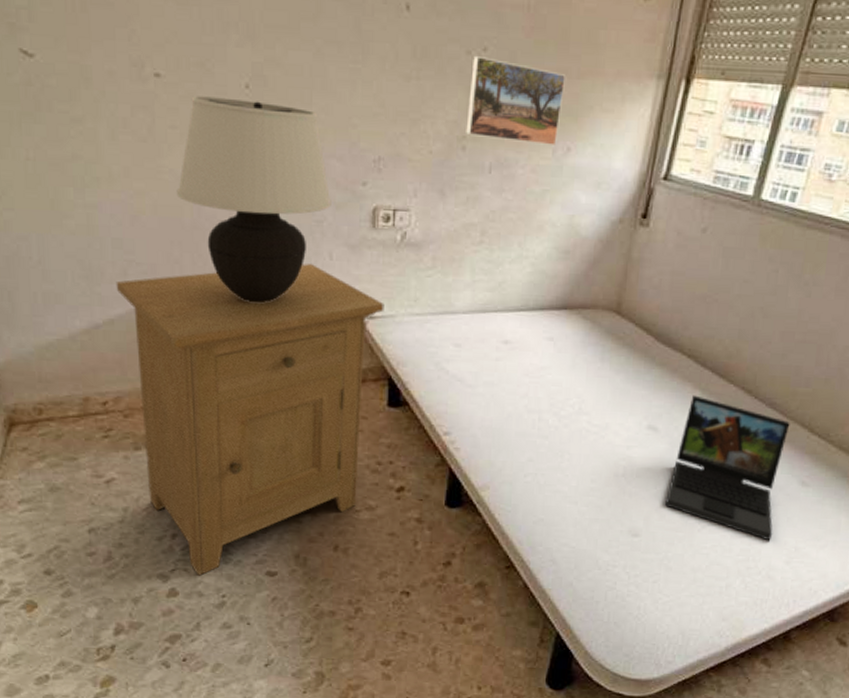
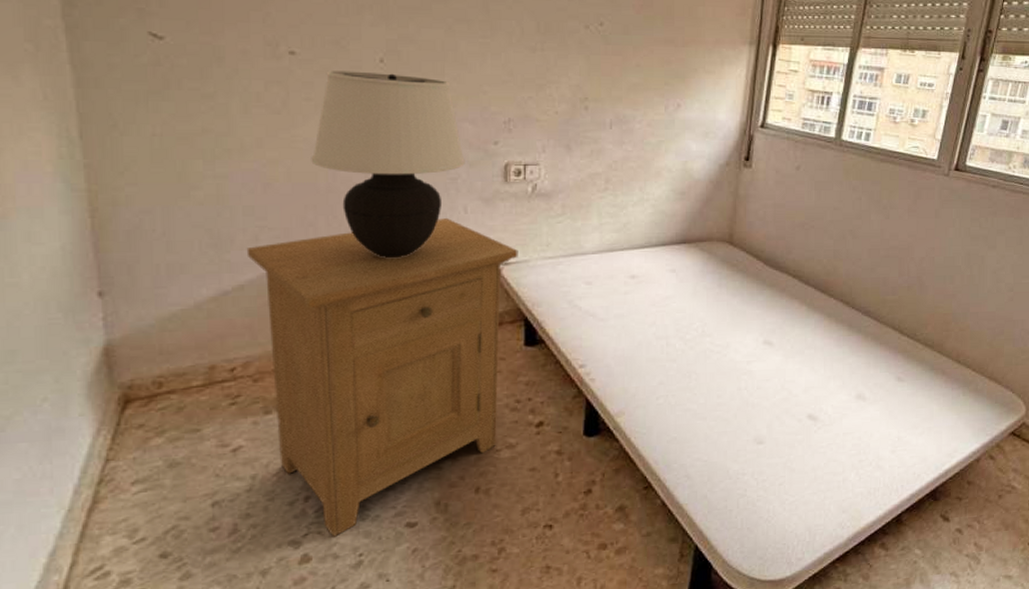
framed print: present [466,55,567,145] -> none [587,29,673,103]
laptop: present [665,395,790,541] -> none [784,310,883,434]

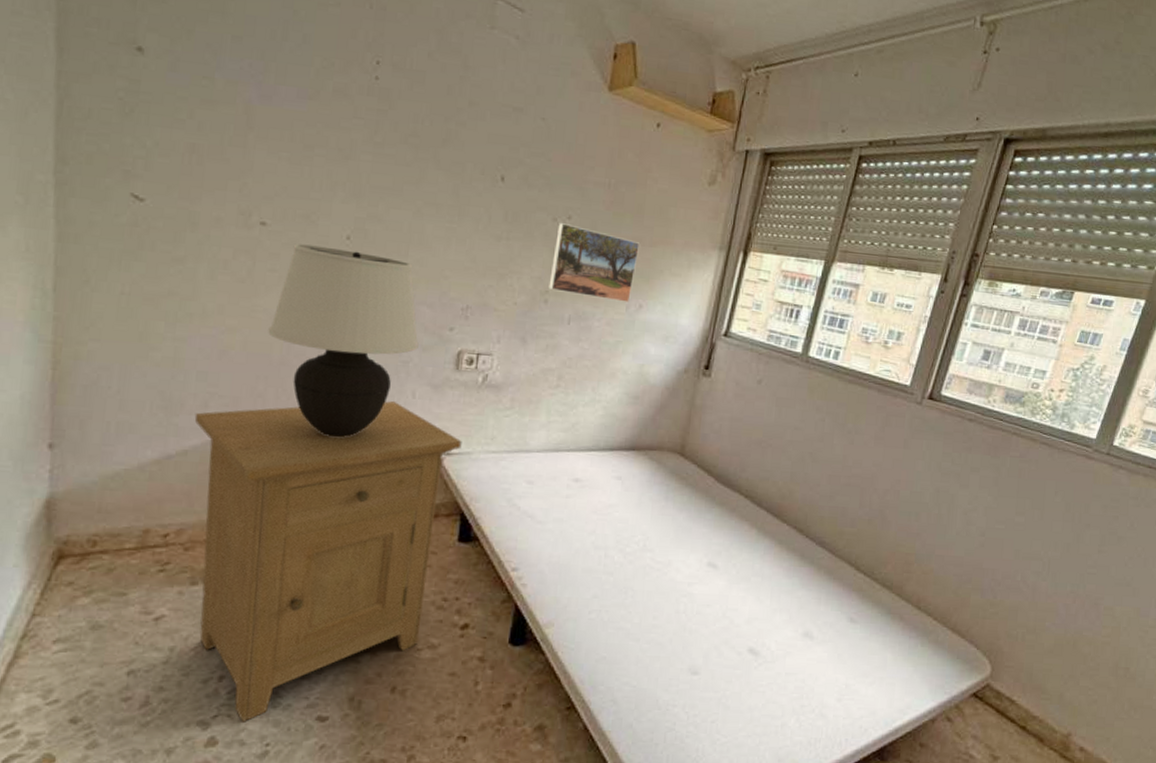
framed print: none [587,29,673,103] -> present [548,222,641,302]

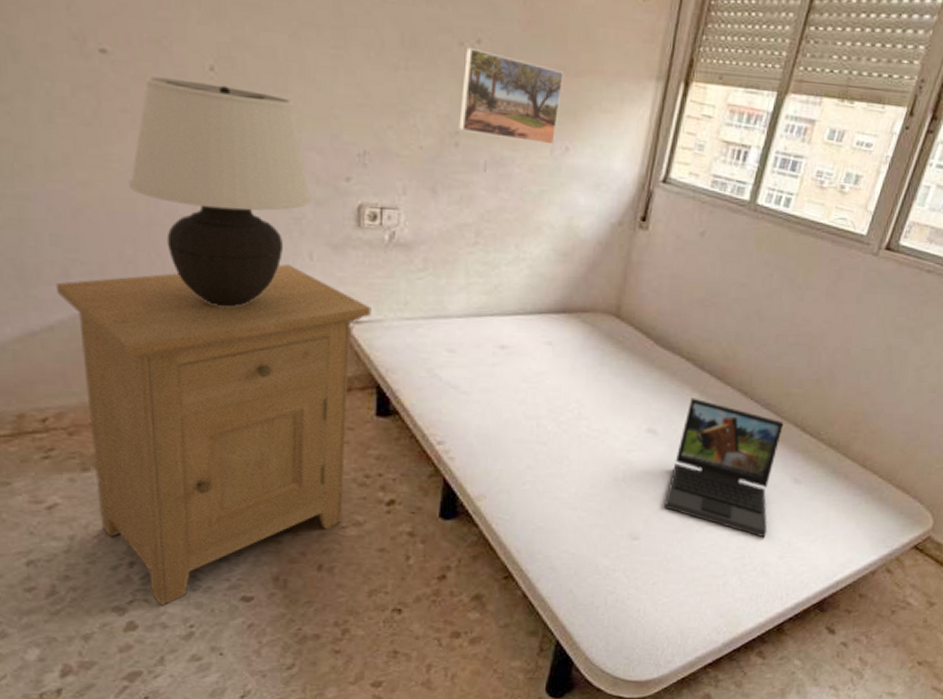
laptop: none [724,533,838,678] -> present [664,398,784,538]

